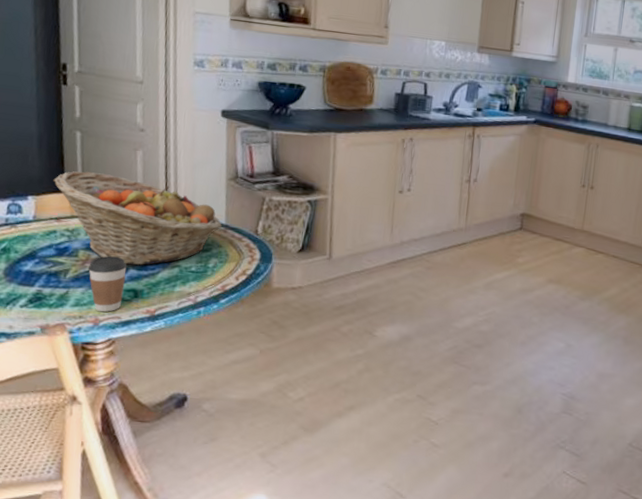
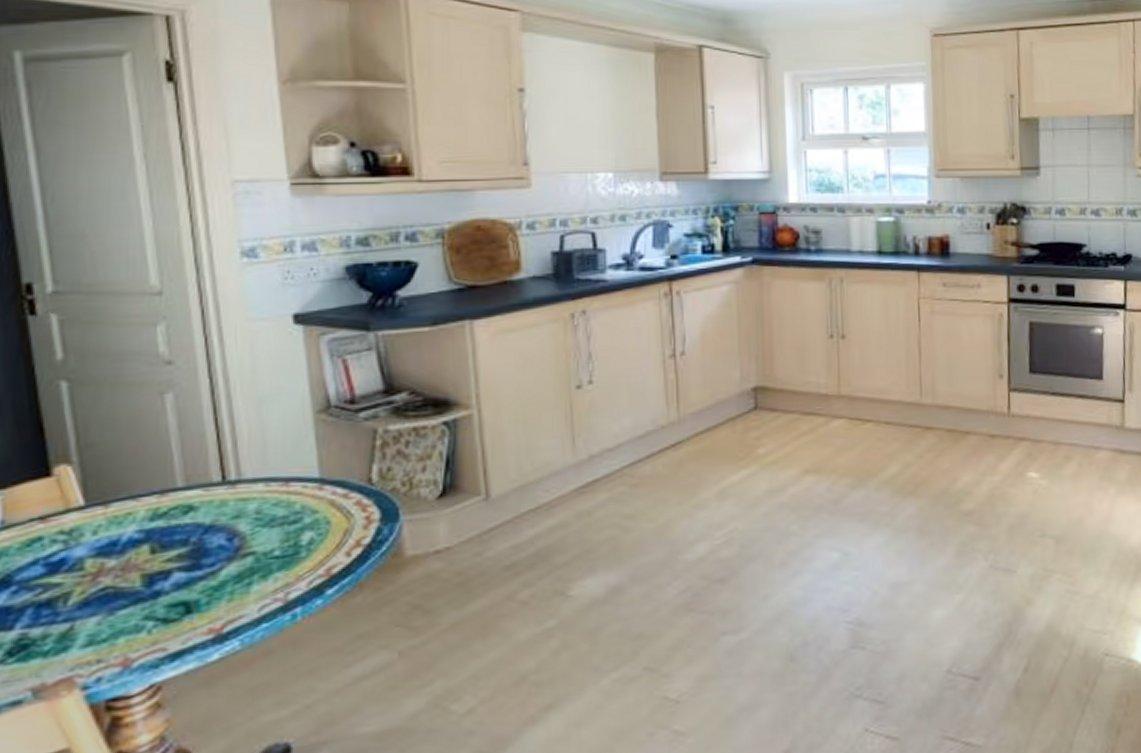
fruit basket: present [53,171,222,265] -> none [28,436,314,567]
coffee cup: present [88,256,127,312] -> none [104,557,168,647]

